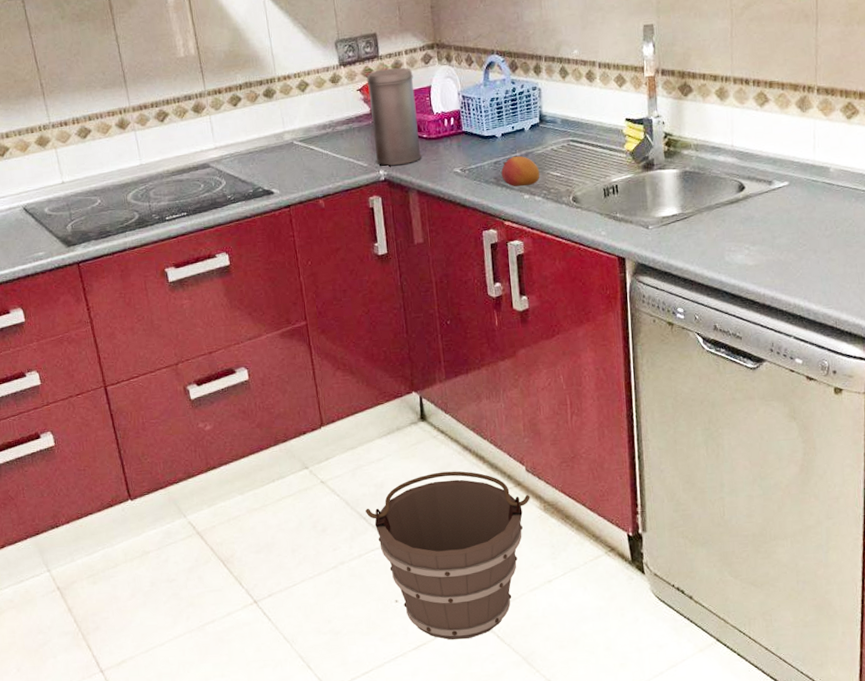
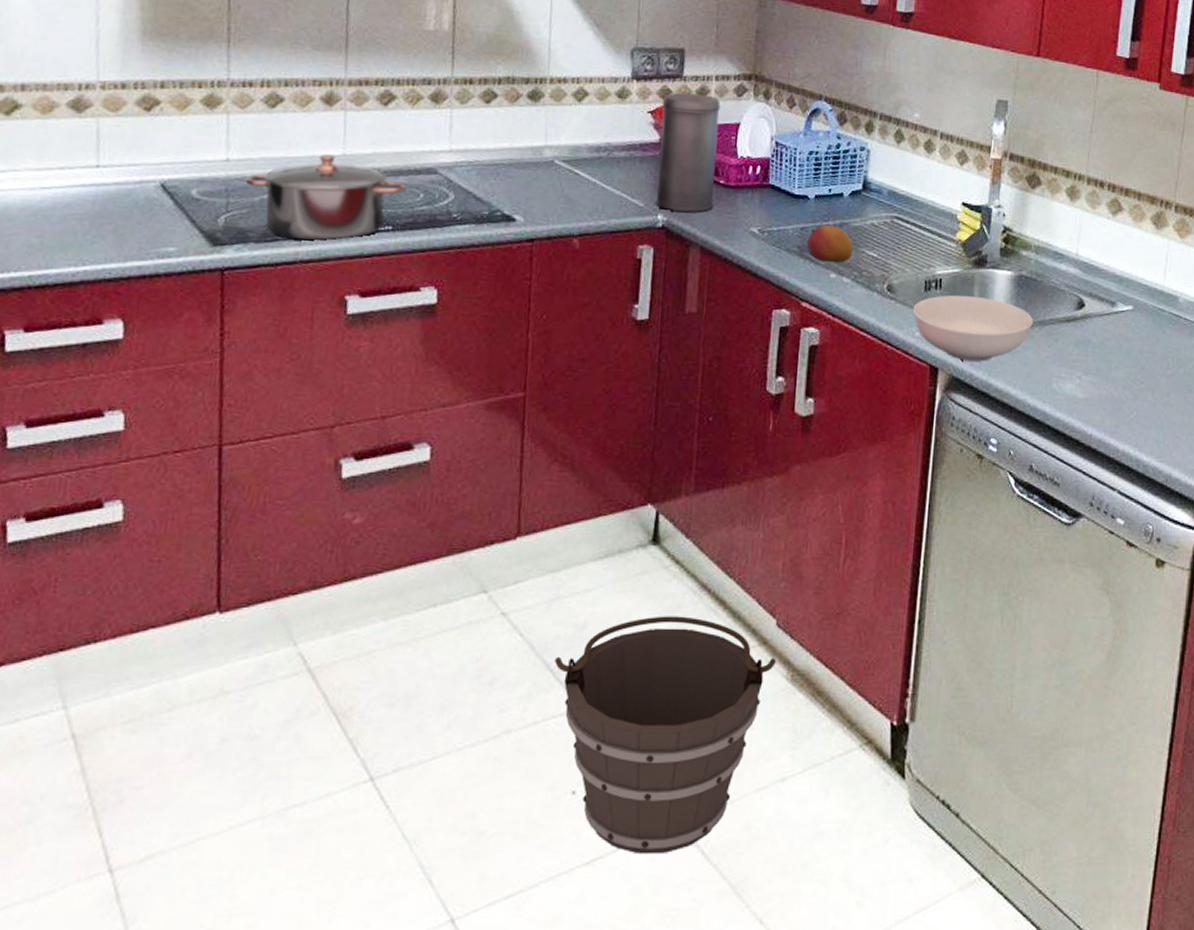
cooking pot: none [78,166,191,233] -> present [245,154,407,241]
bowl: none [596,194,701,249] -> present [913,295,1033,362]

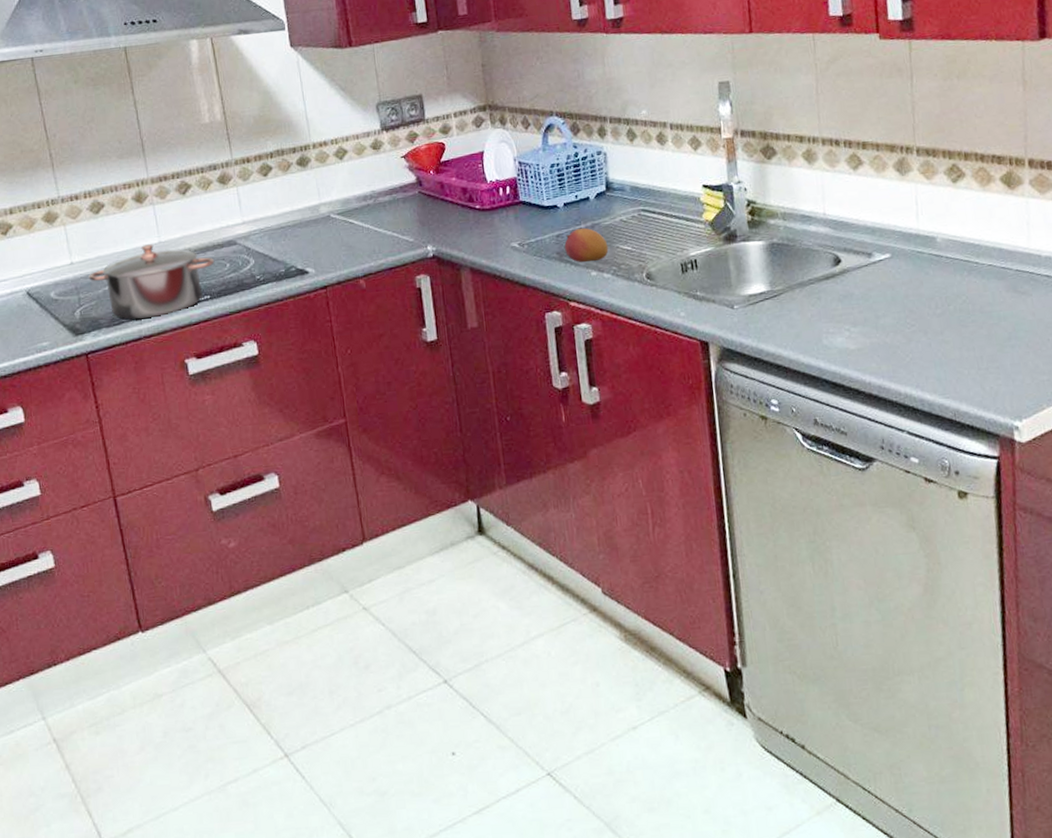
bucket: present [555,616,776,854] -> none [415,594,608,802]
canister: present [655,92,721,213] -> none [411,131,475,241]
bowl: present [913,295,1033,362] -> none [674,269,793,332]

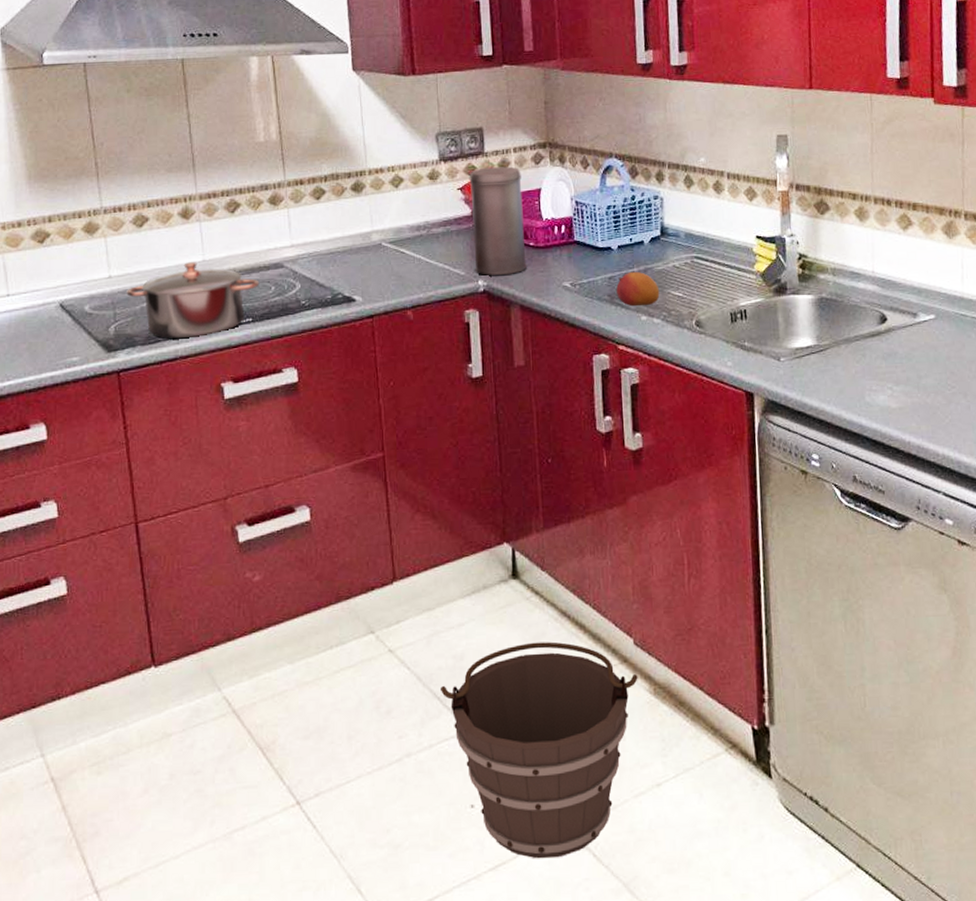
canister: none [411,131,475,241] -> present [469,166,528,276]
bucket: none [415,594,608,802] -> present [441,641,638,859]

